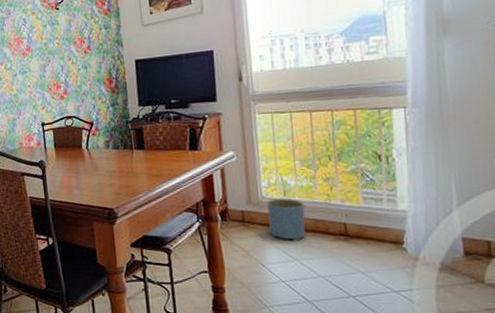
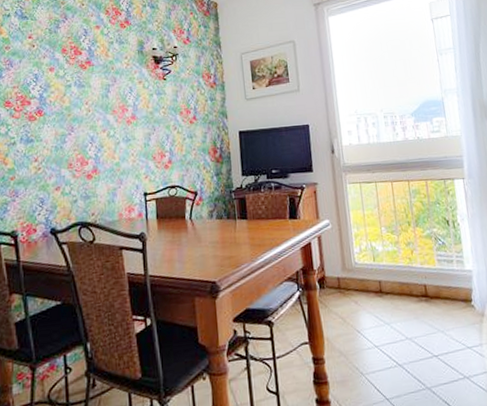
planter: present [267,198,306,241] -> none [359,263,393,305]

